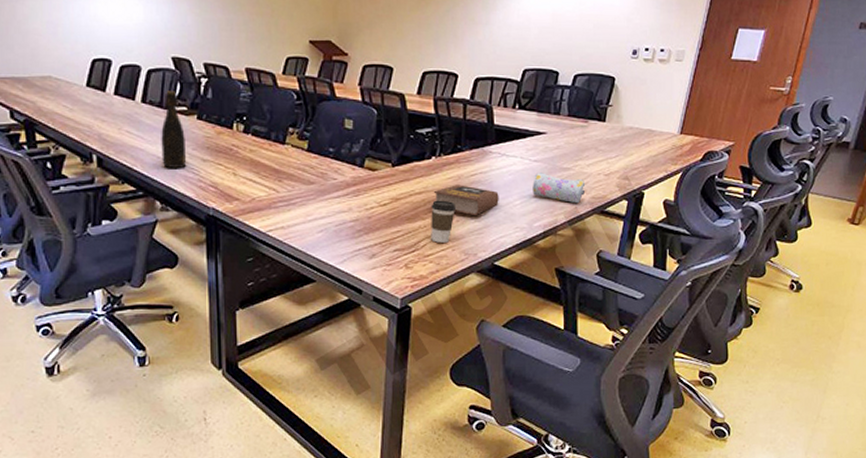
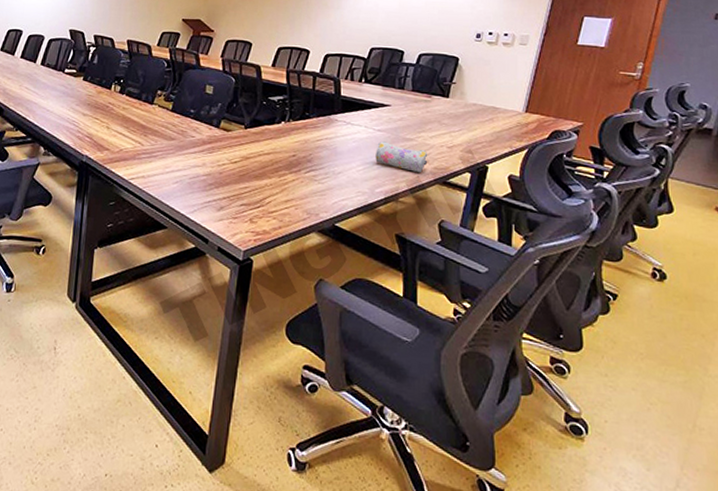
bottle: present [161,91,186,168] -> none [50,56,72,120]
coffee cup: present [431,200,455,243] -> none [276,161,301,201]
book: present [433,185,499,215] -> none [281,148,343,177]

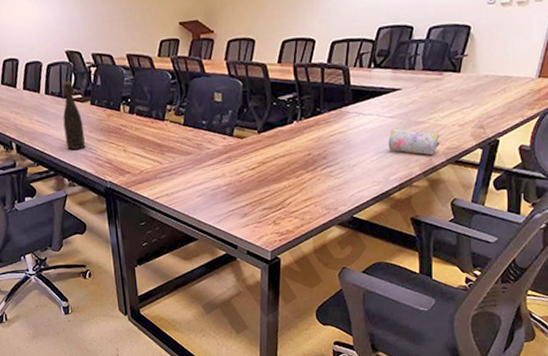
bottle: none [50,56,72,120] -> present [63,81,85,150]

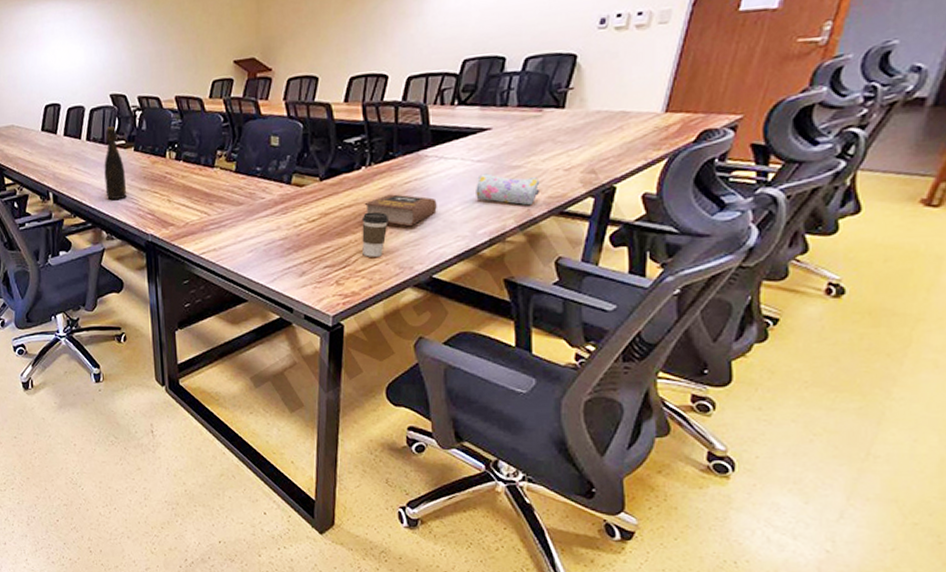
coffee cup: none [294,161,317,200] -> present [361,211,388,257]
book: none [296,145,357,173] -> present [364,194,437,226]

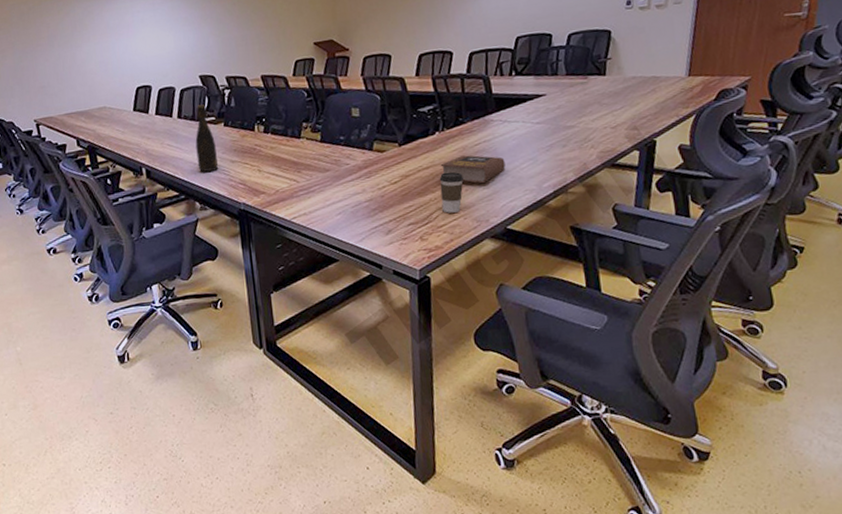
pencil case: present [476,173,541,206] -> none [537,133,593,160]

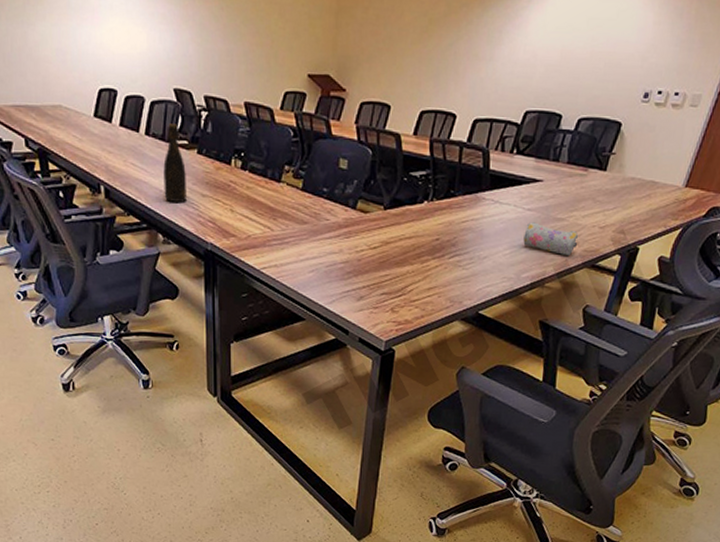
coffee cup: present [439,171,464,213] -> none [418,245,445,289]
book: present [440,155,505,183] -> none [423,231,489,263]
pencil case: none [537,133,593,160] -> present [523,222,578,256]

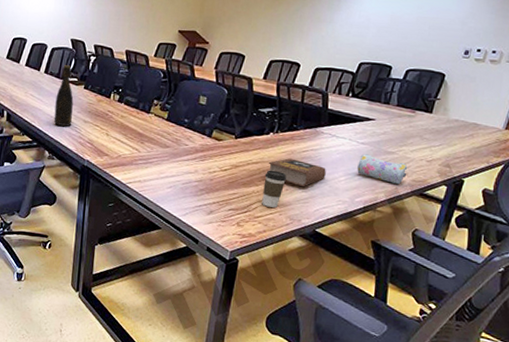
coffee cup: none [418,245,445,289] -> present [262,170,287,208]
book: none [423,231,489,263] -> present [268,158,326,186]

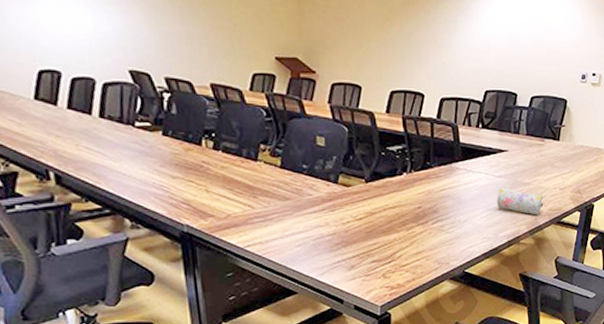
bottle: present [53,65,74,126] -> none [124,105,154,185]
coffee cup: present [262,170,287,208] -> none [404,213,428,254]
book: present [268,158,326,186] -> none [406,199,467,227]

